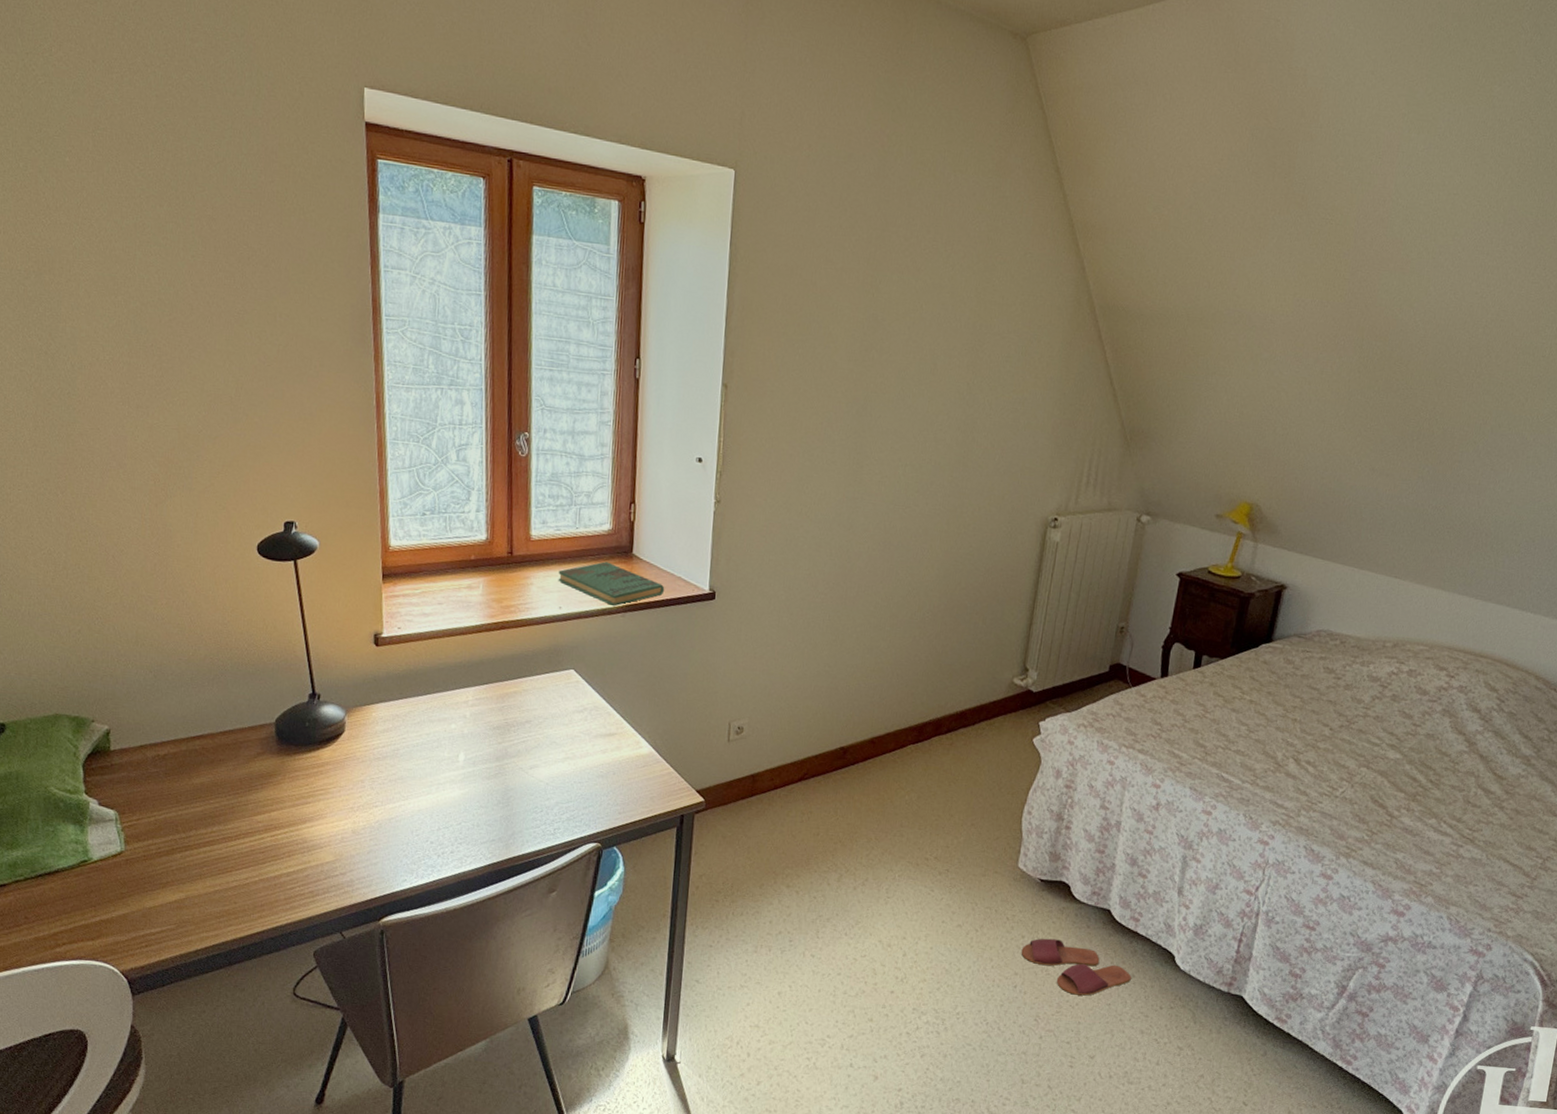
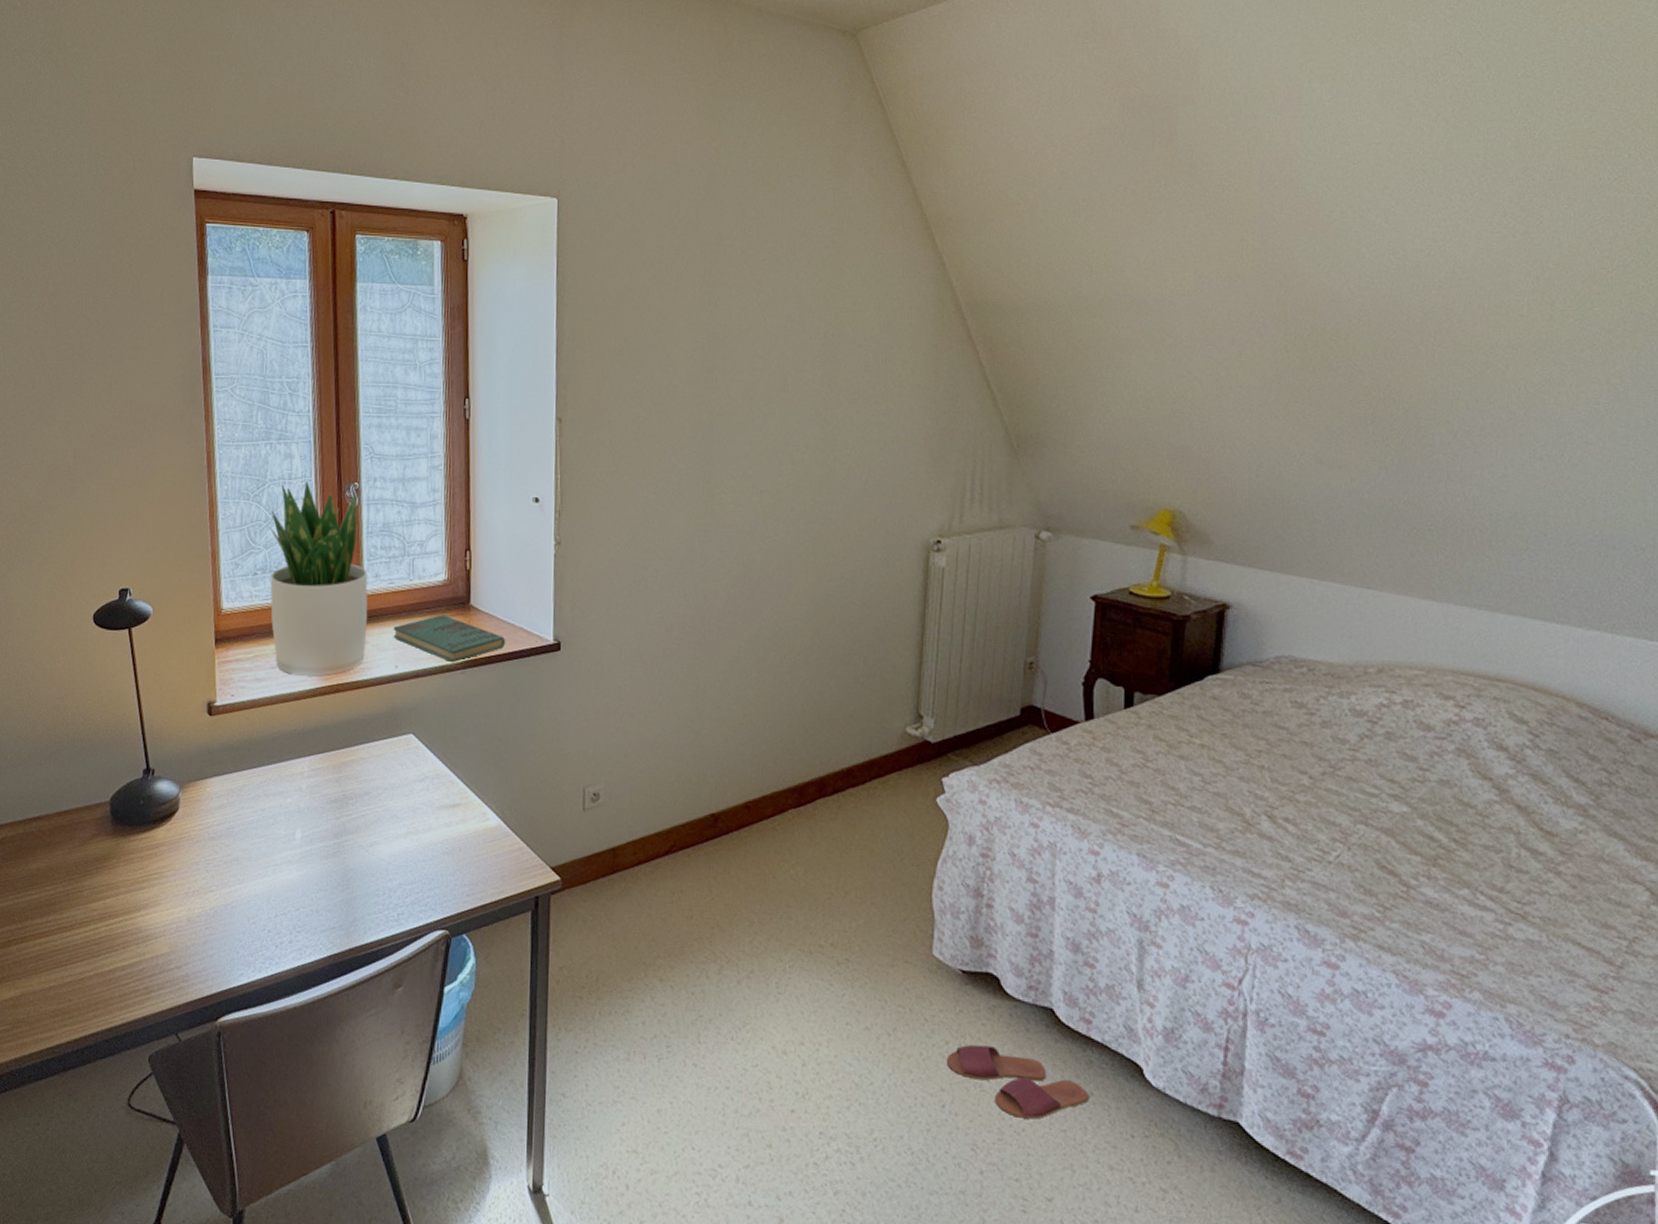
planter: none [438,427,535,615] -> present [269,481,368,678]

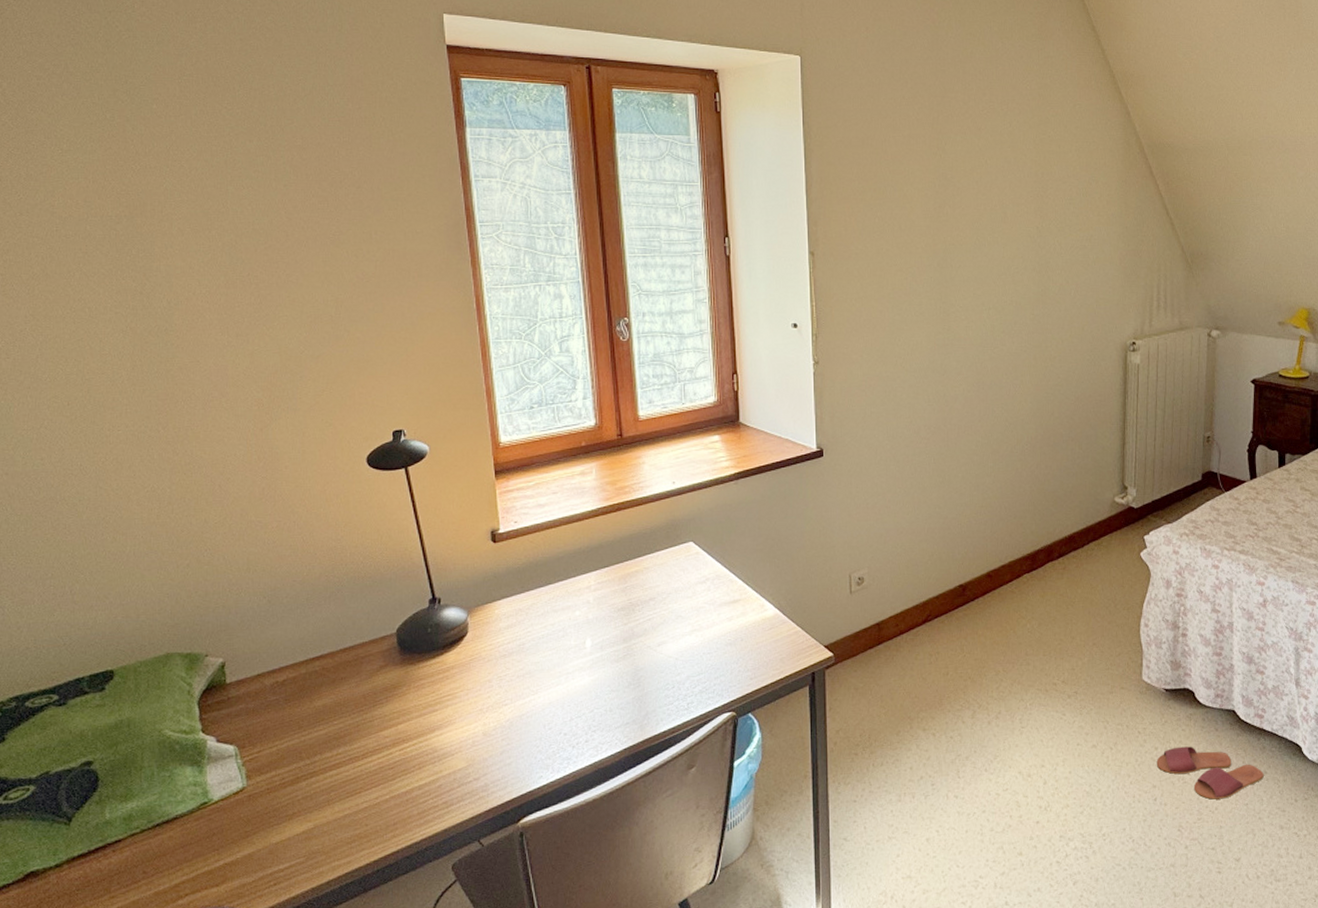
planter: present [269,481,368,678] -> none [542,318,644,499]
book: present [393,614,506,663] -> none [669,433,774,475]

